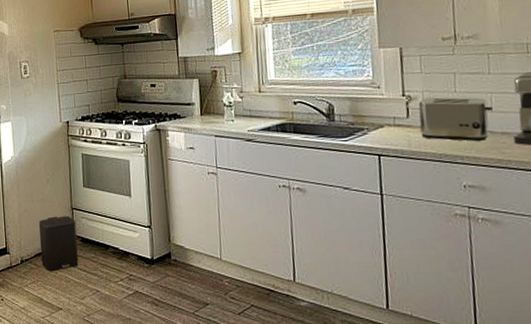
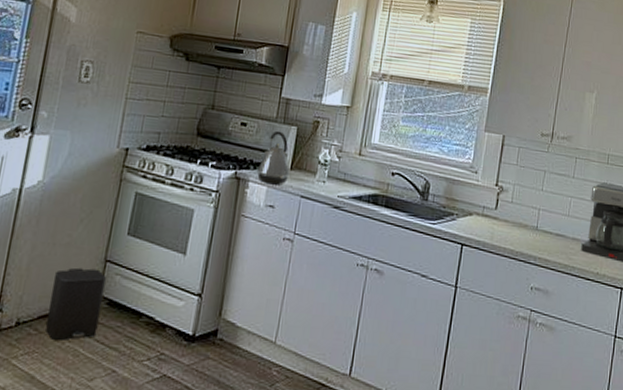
kettle: none [172,85,201,130] -> present [256,130,290,185]
toaster: present [418,97,494,142] -> none [504,191,571,245]

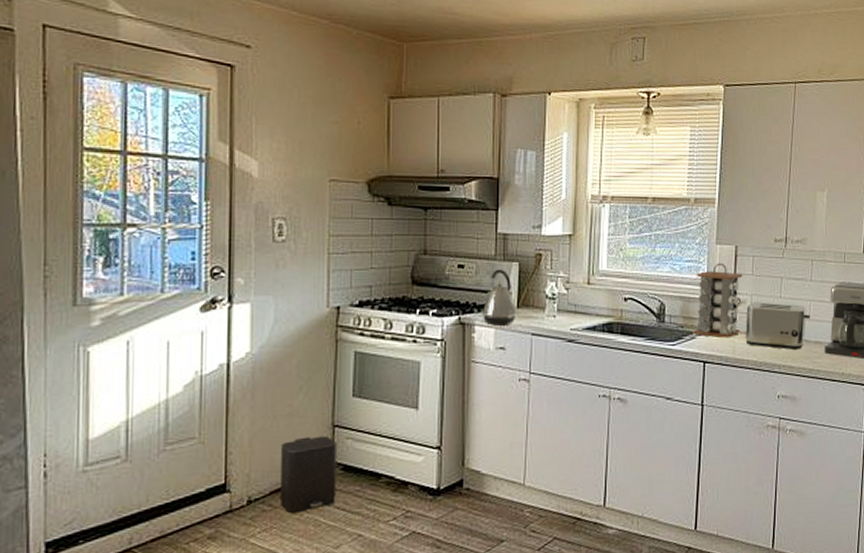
spice rack: none [455,149,508,224] -> present [694,263,743,339]
toaster: none [504,191,571,245] -> present [745,302,811,351]

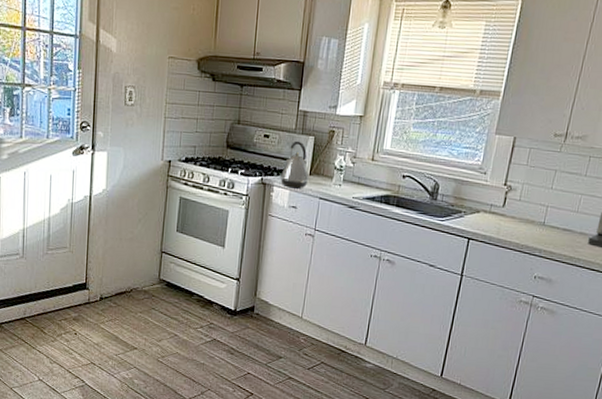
pedal bin: present [279,435,336,513] -> none [121,257,163,312]
spice rack: present [694,263,743,339] -> none [462,151,518,221]
toaster: present [745,302,811,351] -> none [510,190,580,239]

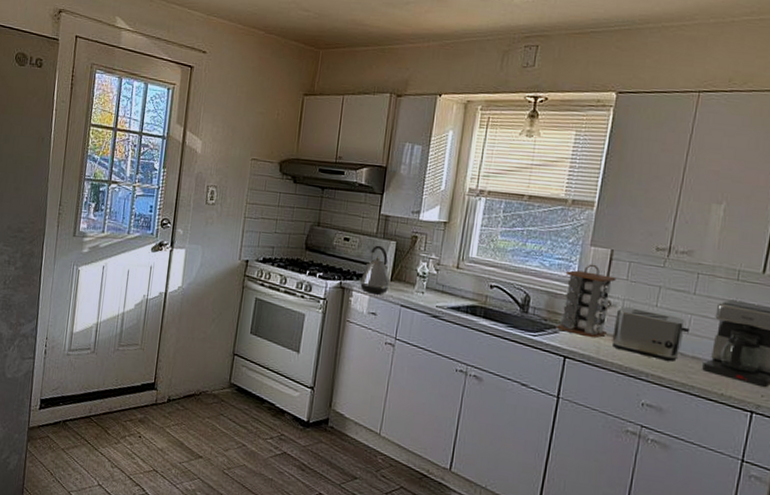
spice rack: none [462,151,518,221] -> present [557,264,617,339]
toaster: none [510,190,580,239] -> present [611,306,691,363]

